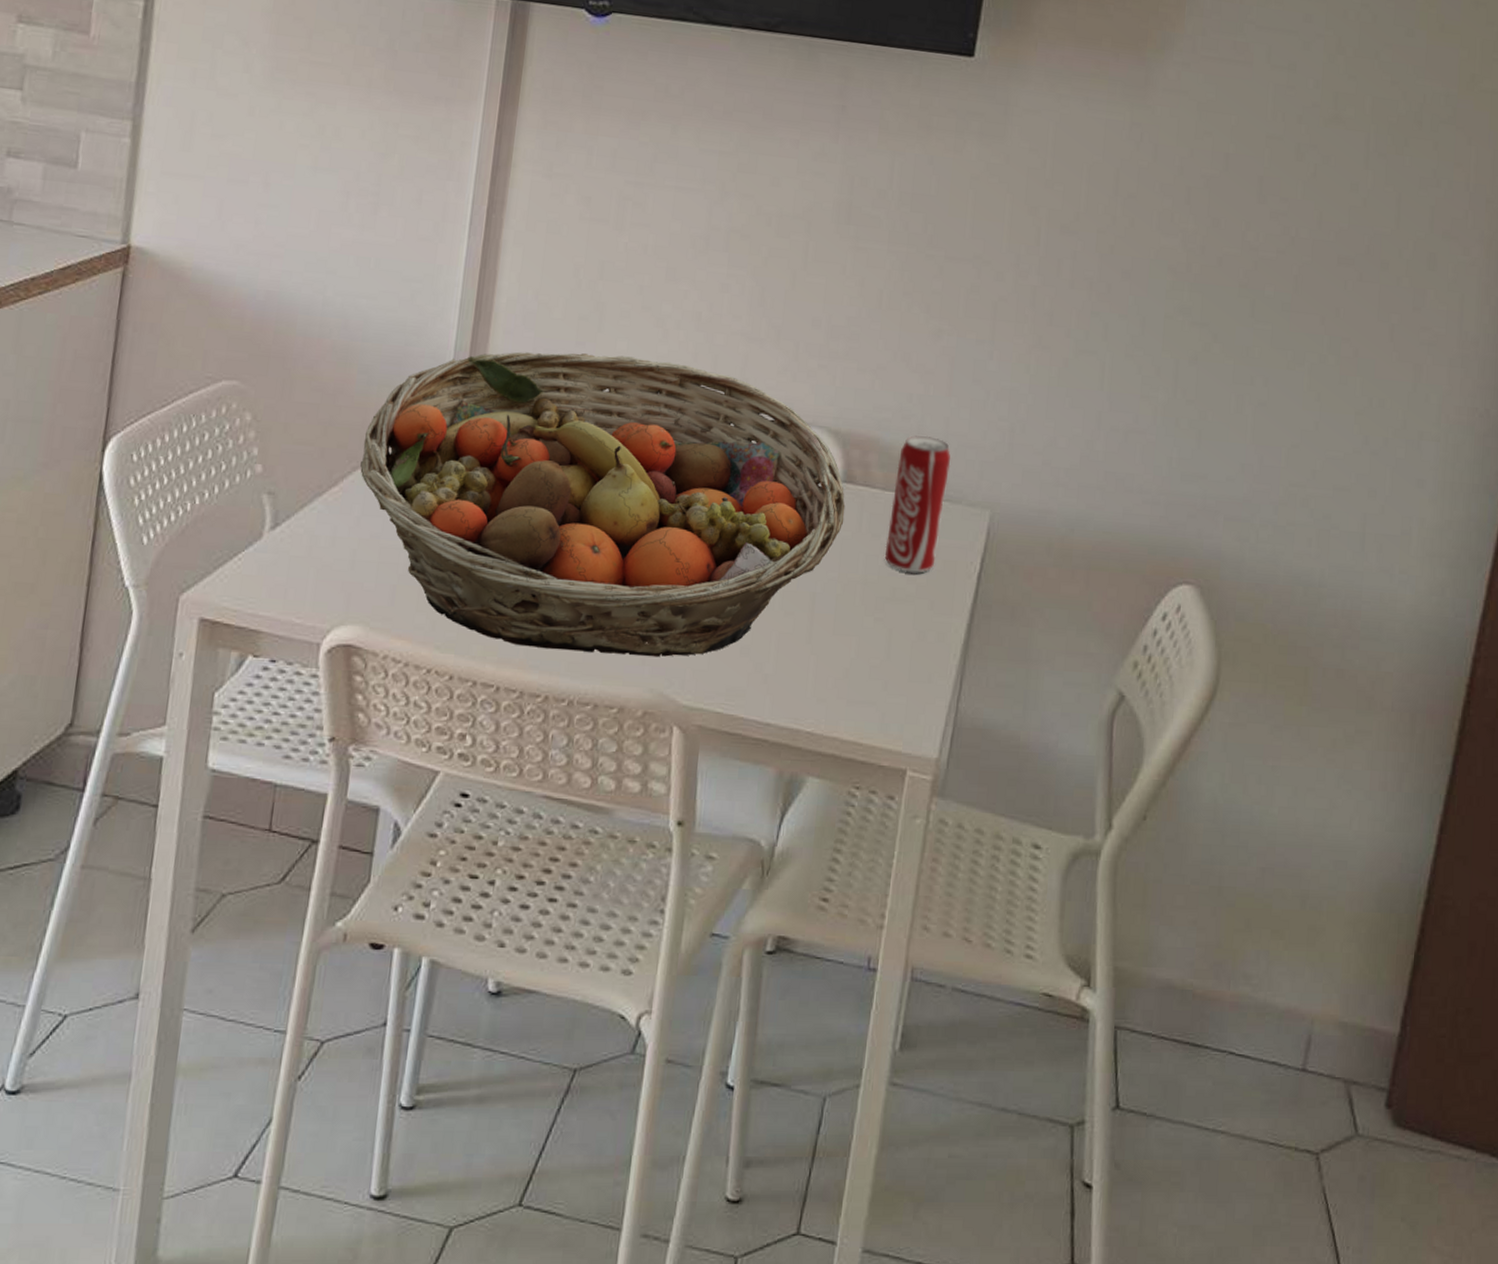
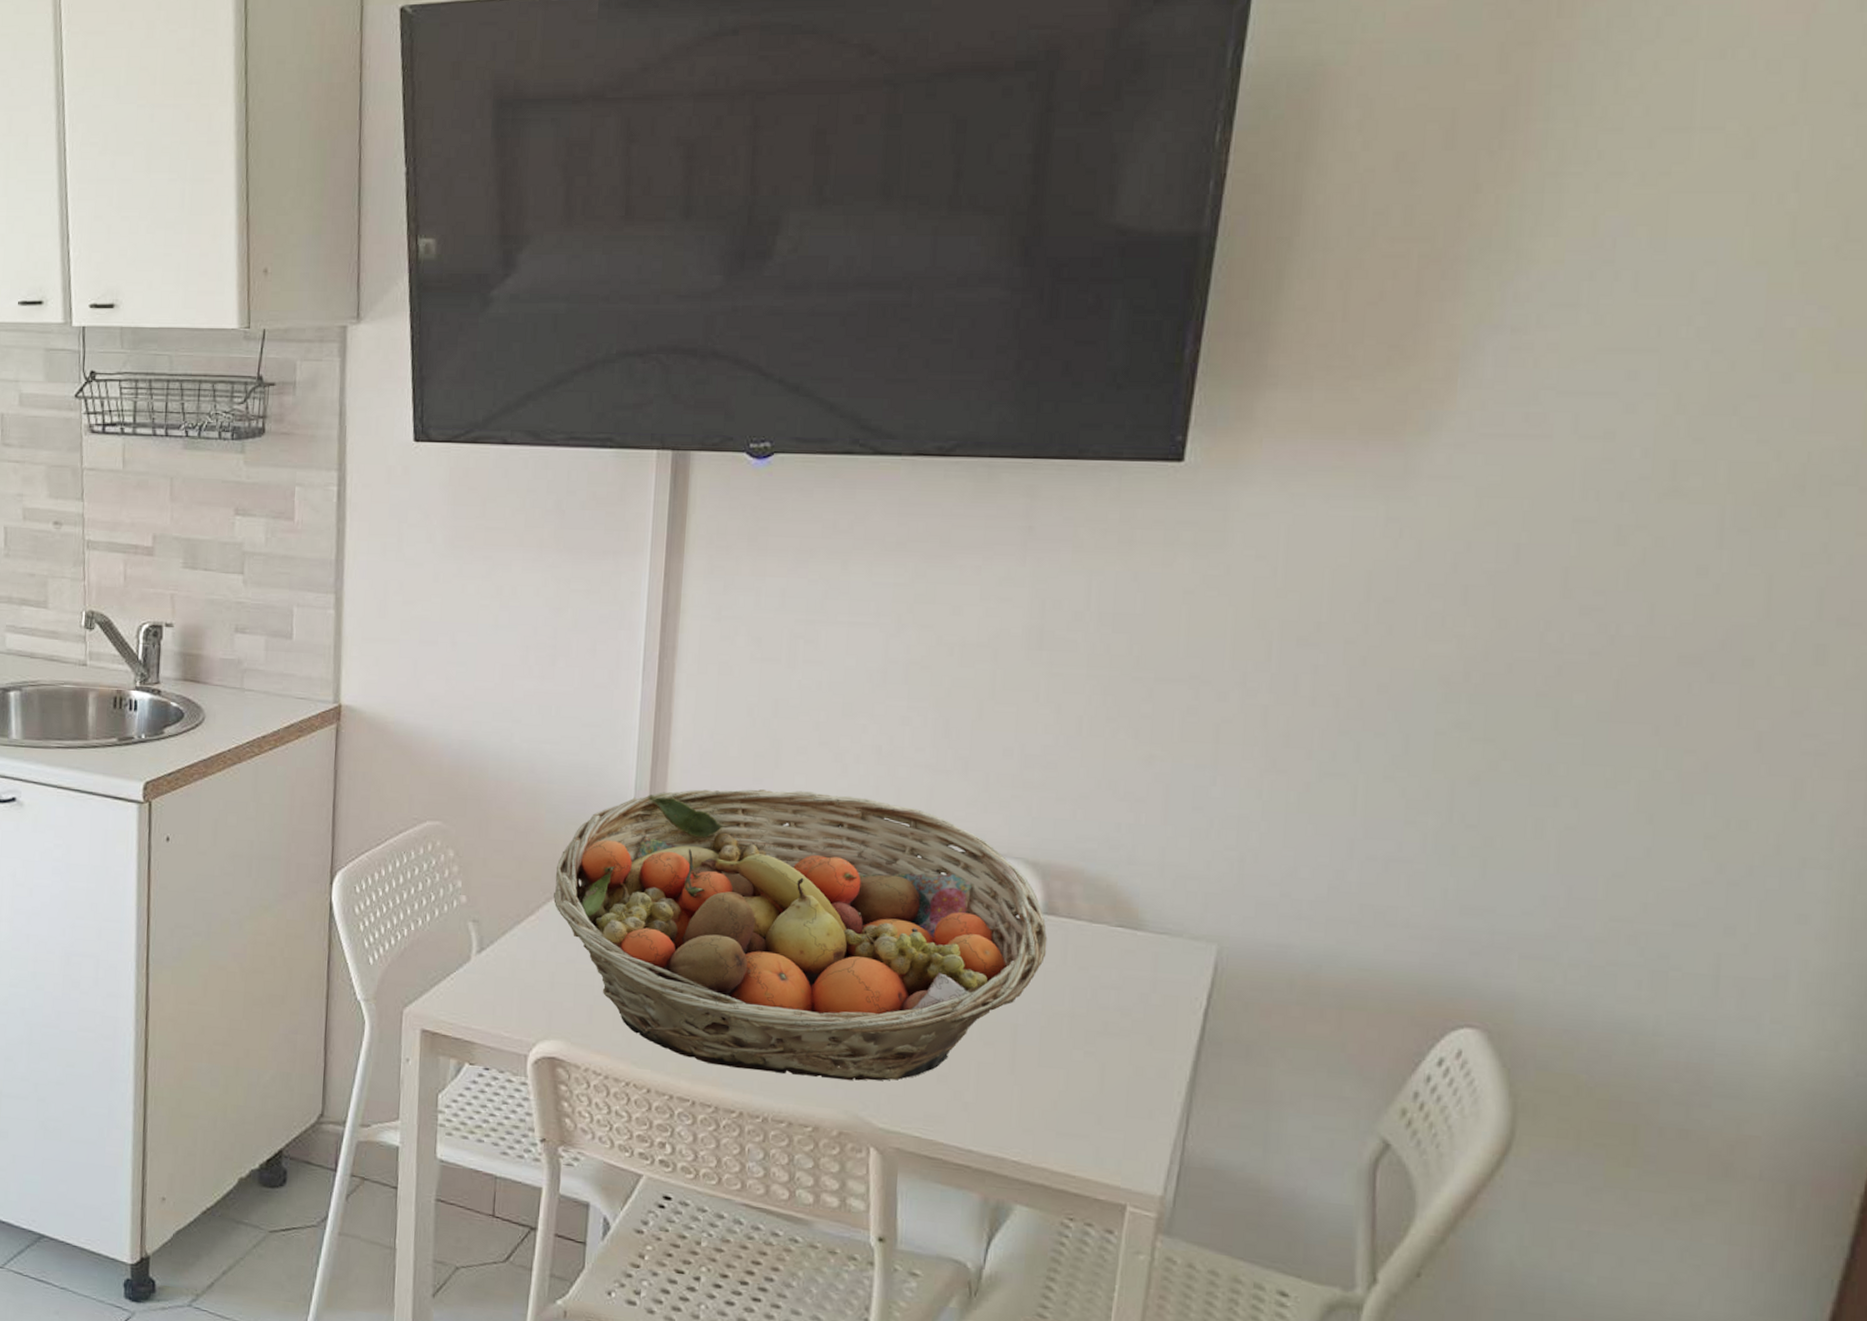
beverage can: present [884,435,951,573] -> none [1094,866,1168,1008]

